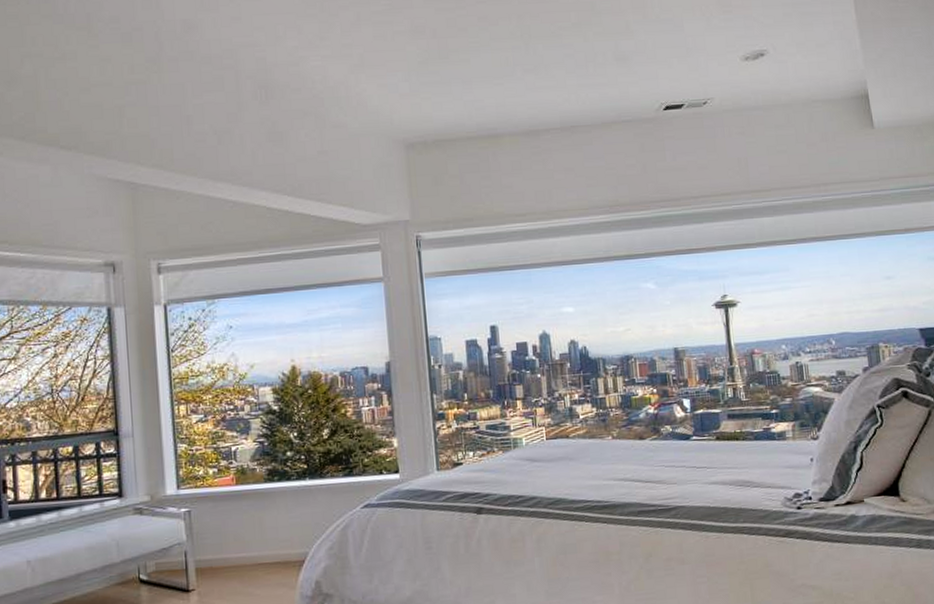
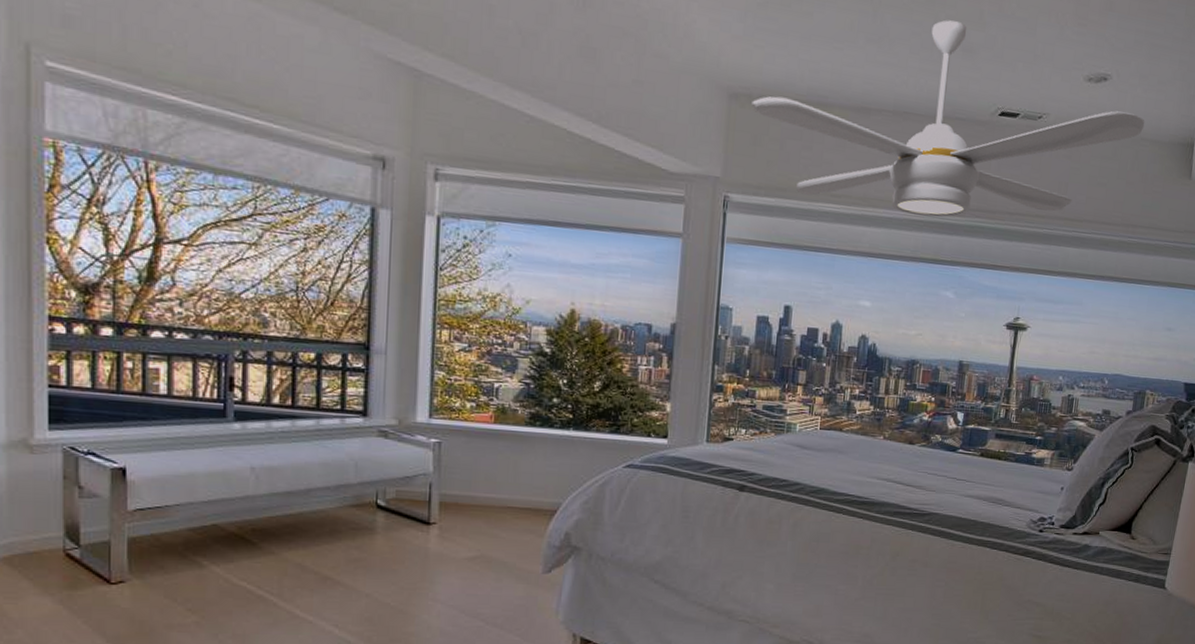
ceiling fan: none [427,36,813,220] -> present [751,20,1145,217]

